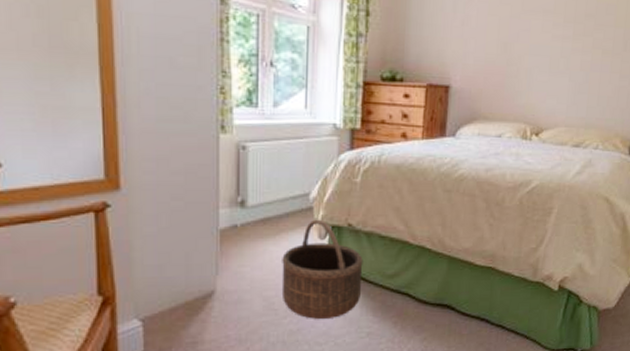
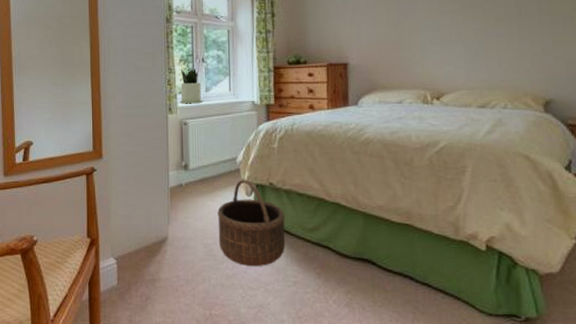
planter: none [237,72,270,122] -> present [180,68,203,104]

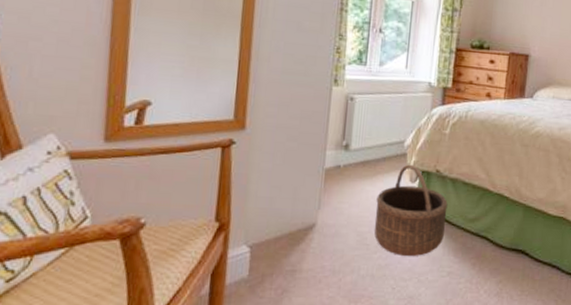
planter: present [180,68,203,104] -> none [348,36,376,79]

